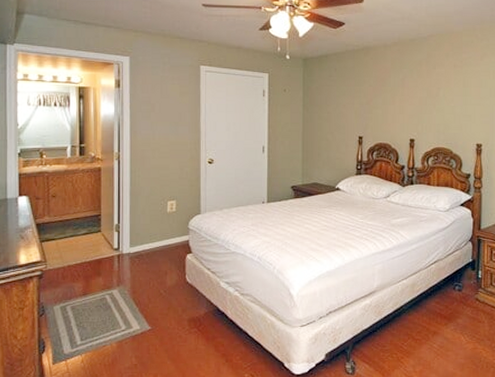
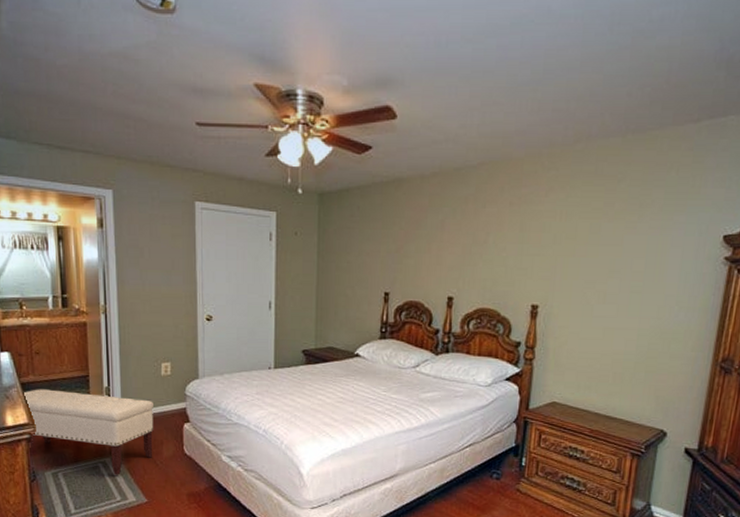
bench: none [39,229,159,306] -> present [24,389,154,475]

